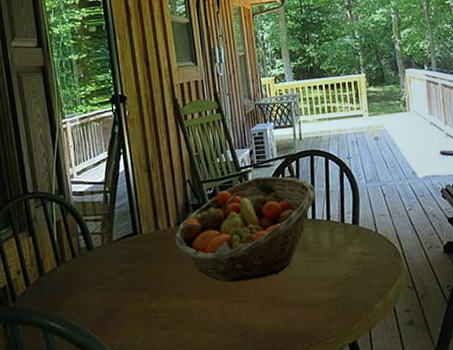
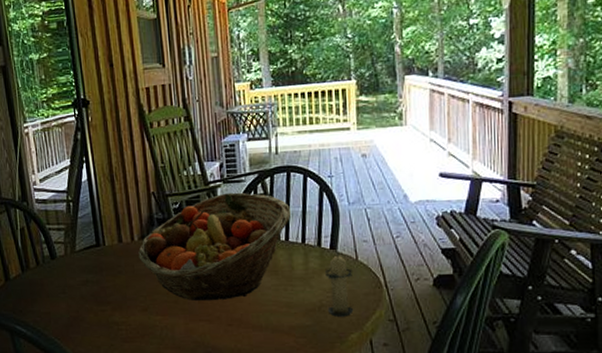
candle: none [349,227,377,288] -> present [325,252,354,317]

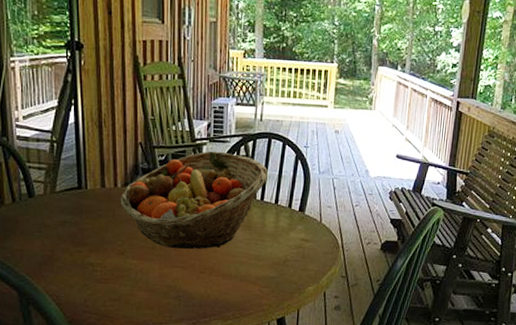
candle: present [325,252,354,317] -> none [291,214,317,271]

